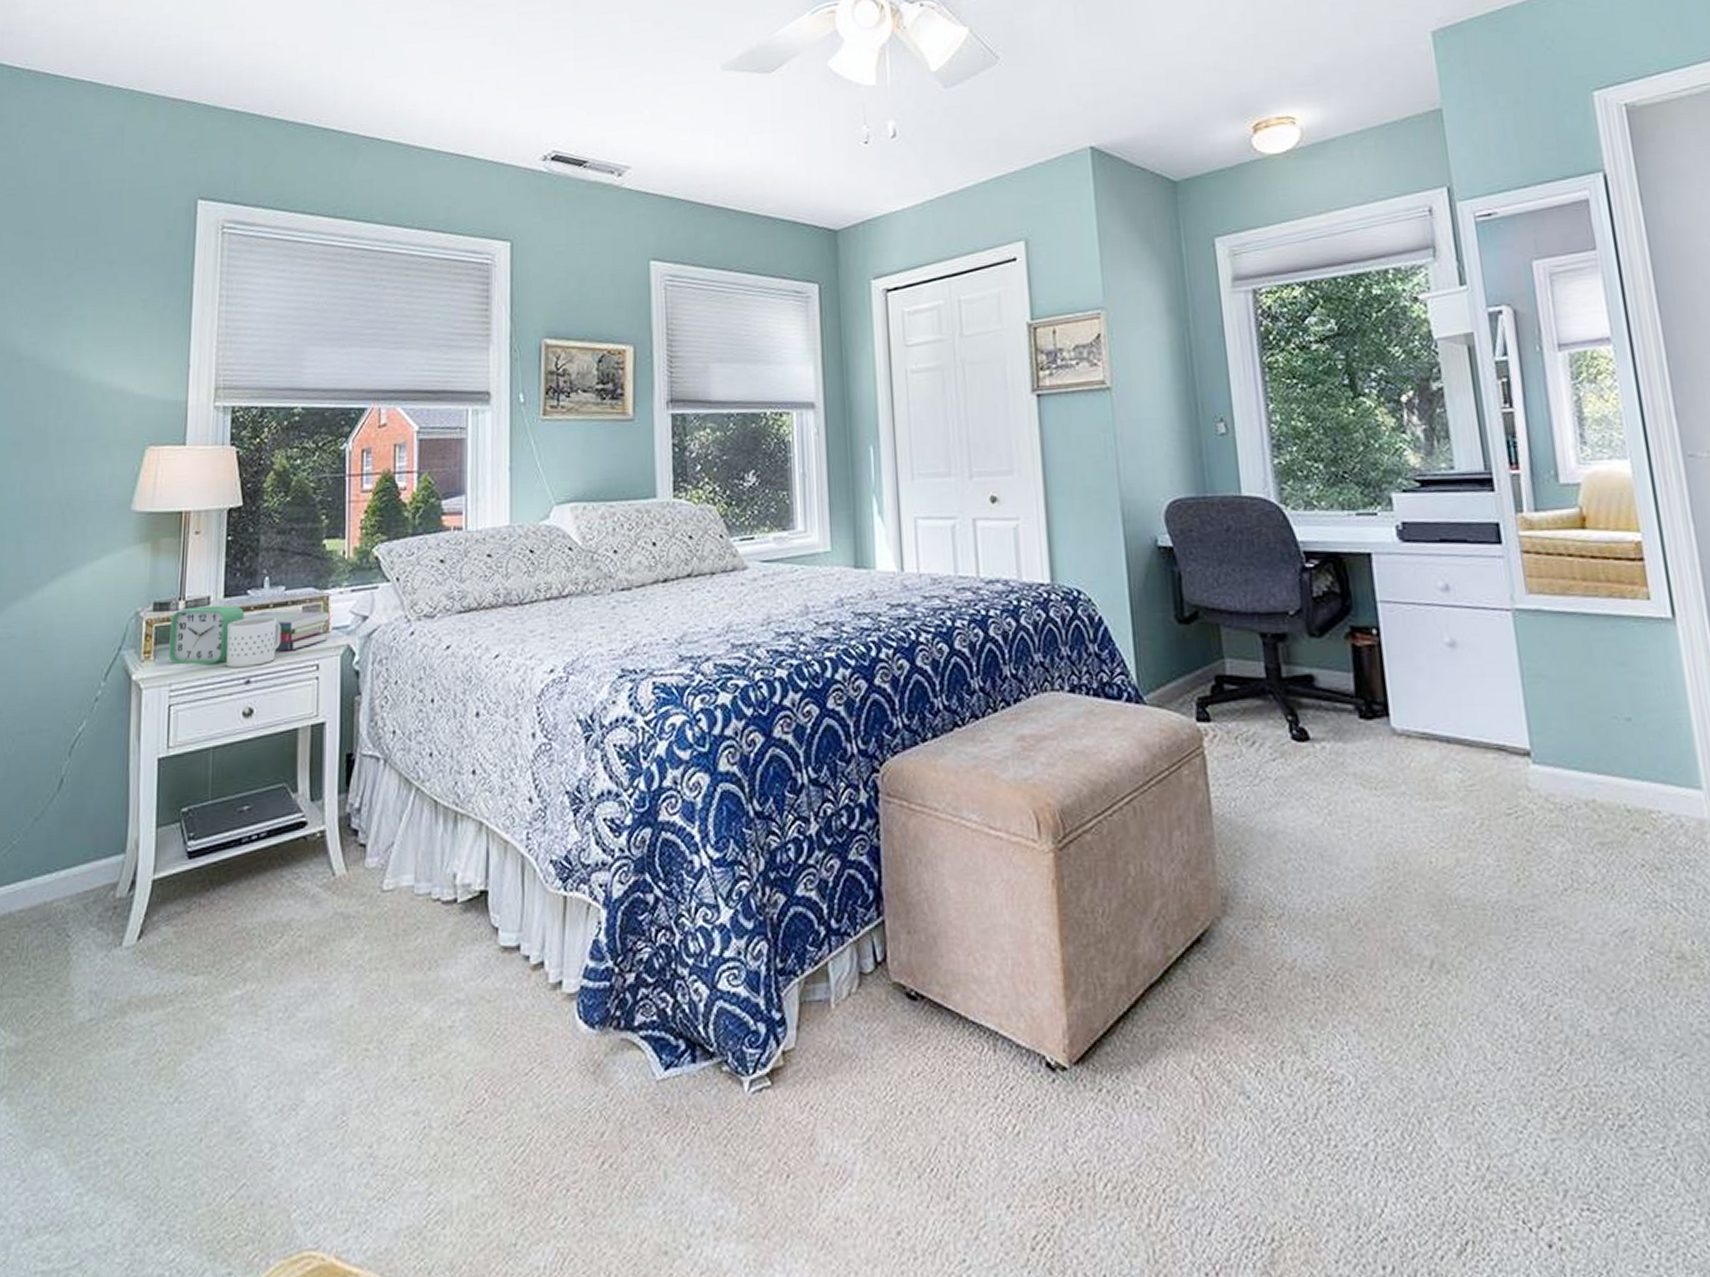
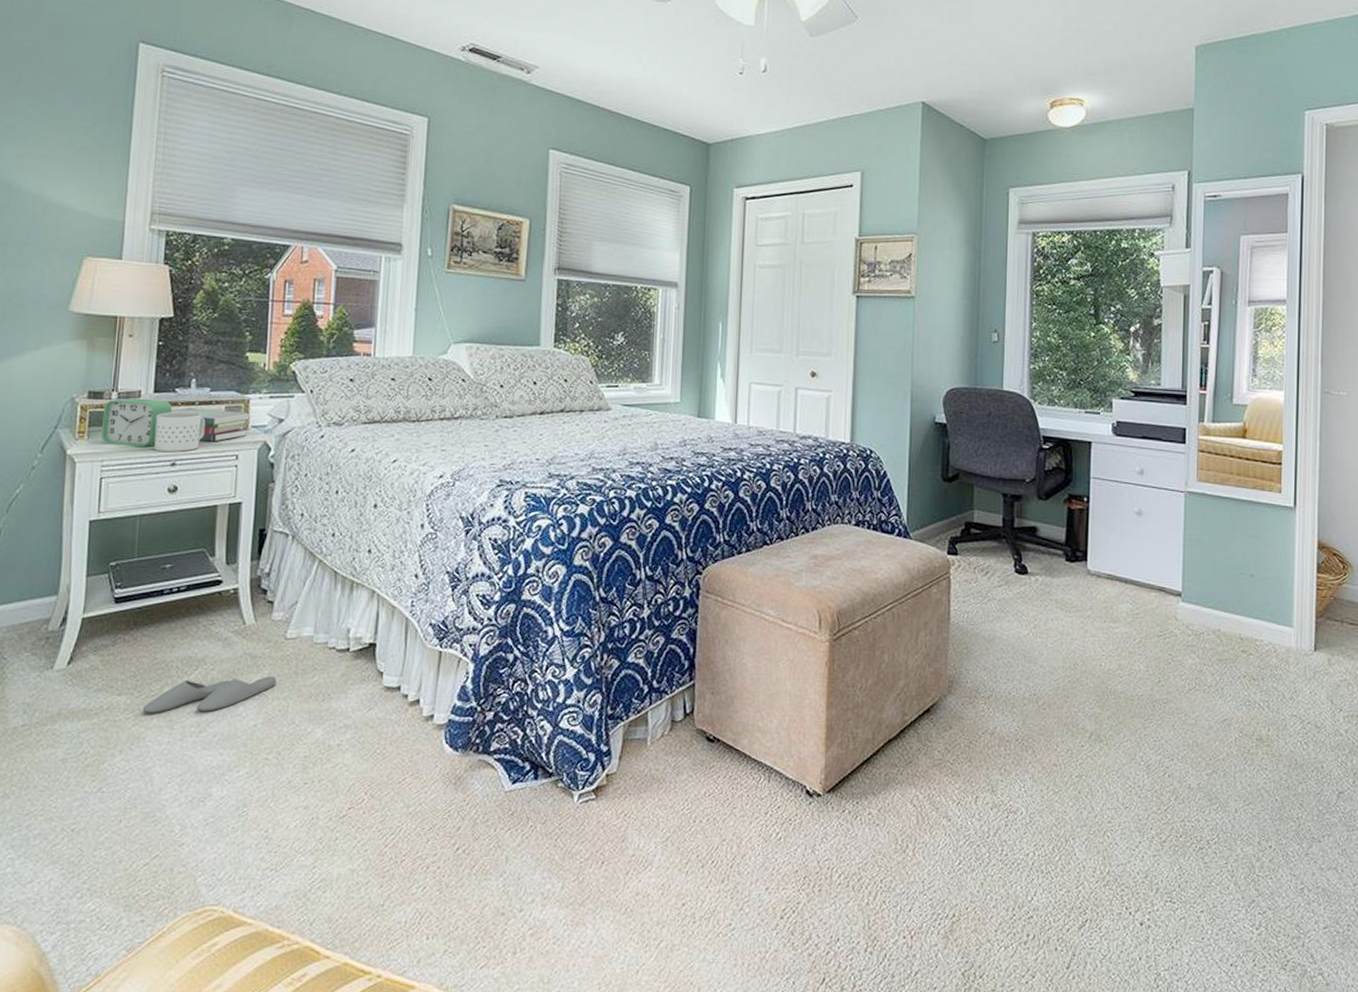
slippers: none [223,940,374,997] -> present [143,676,277,713]

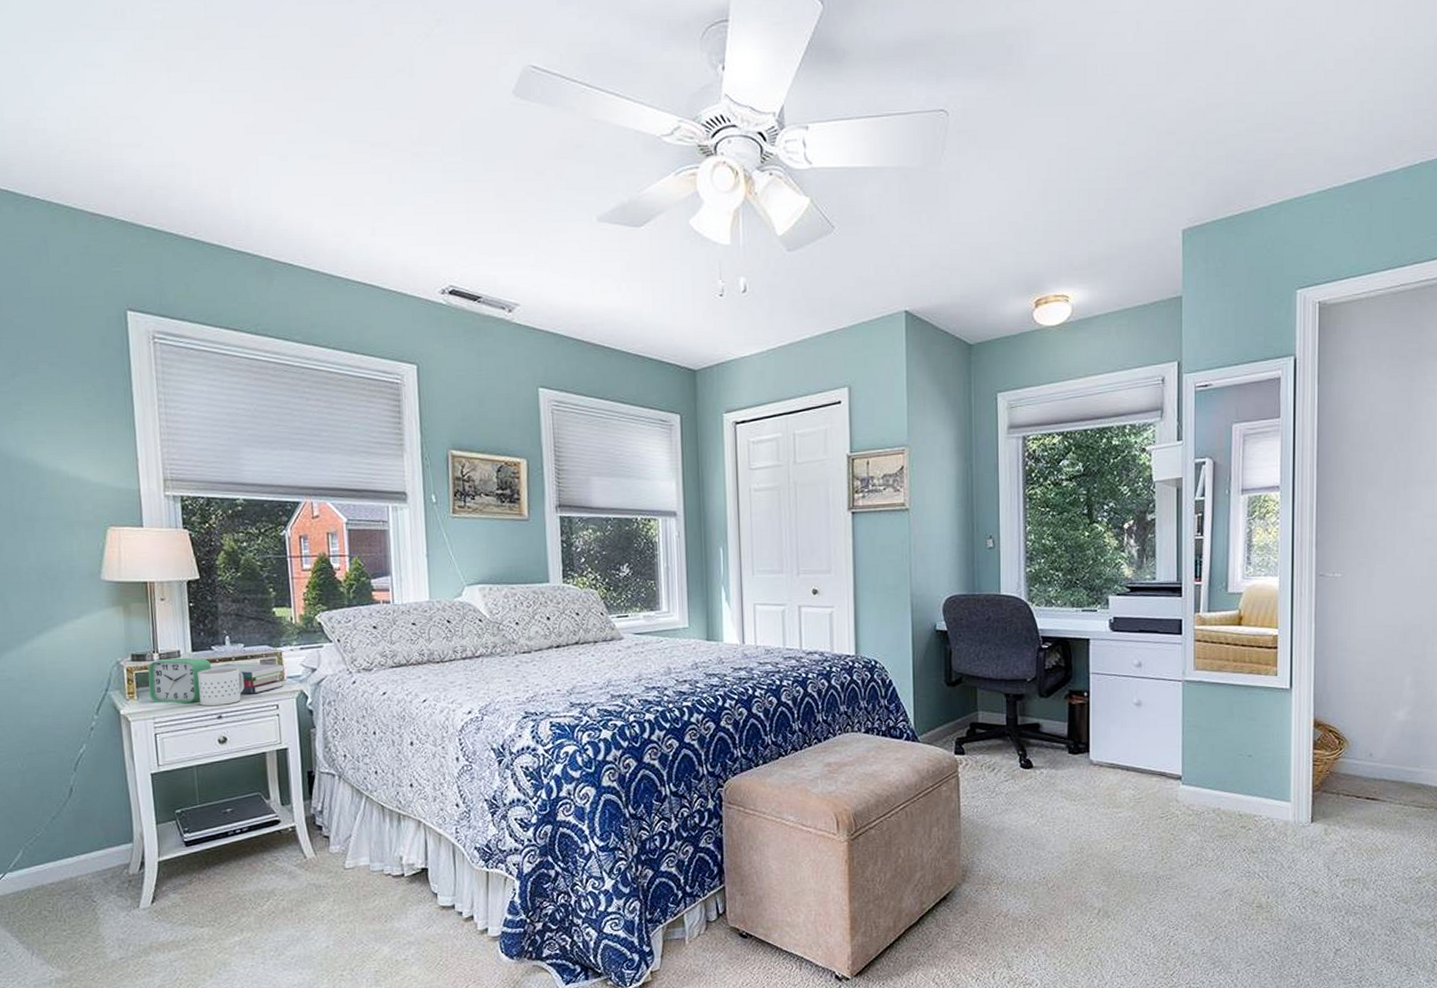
slippers: present [143,676,277,713] -> none [225,902,342,942]

